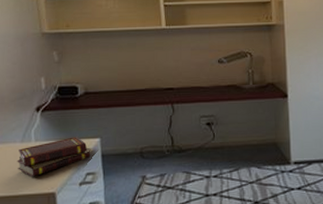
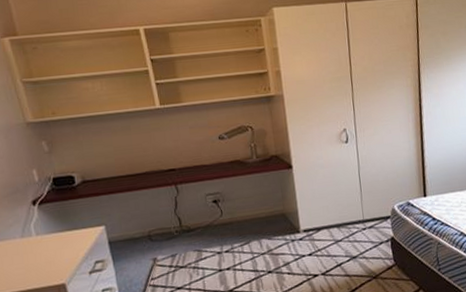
book set: present [17,137,94,177] -> none [20,226,99,271]

